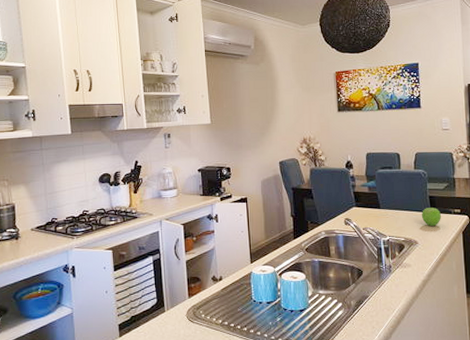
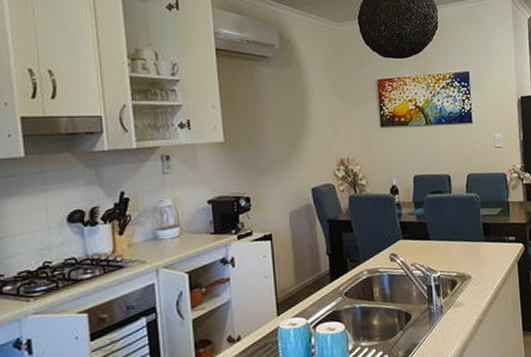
fruit: present [422,208,441,226] -> none [475,236,495,257]

